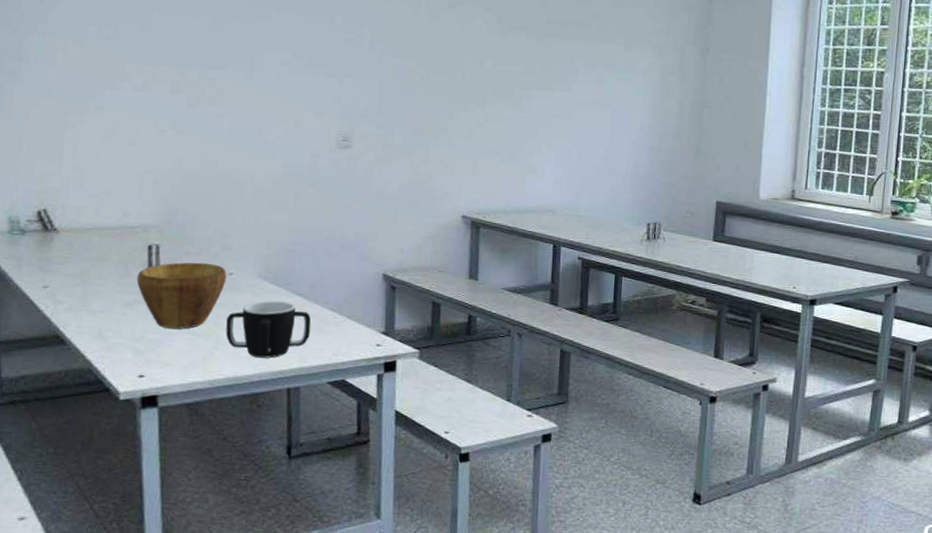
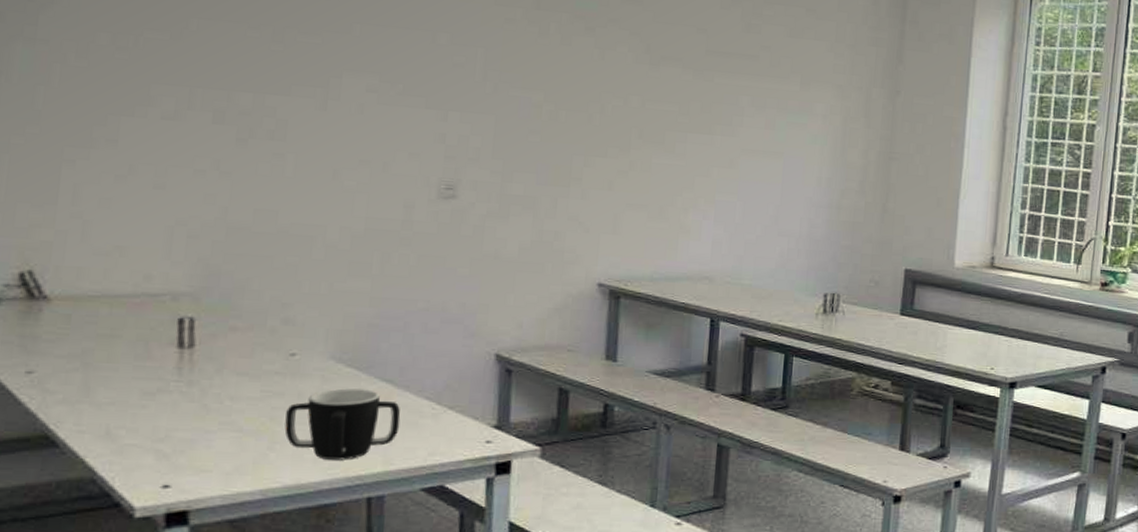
bowl: present [136,262,227,329] -> none [161,339,288,425]

